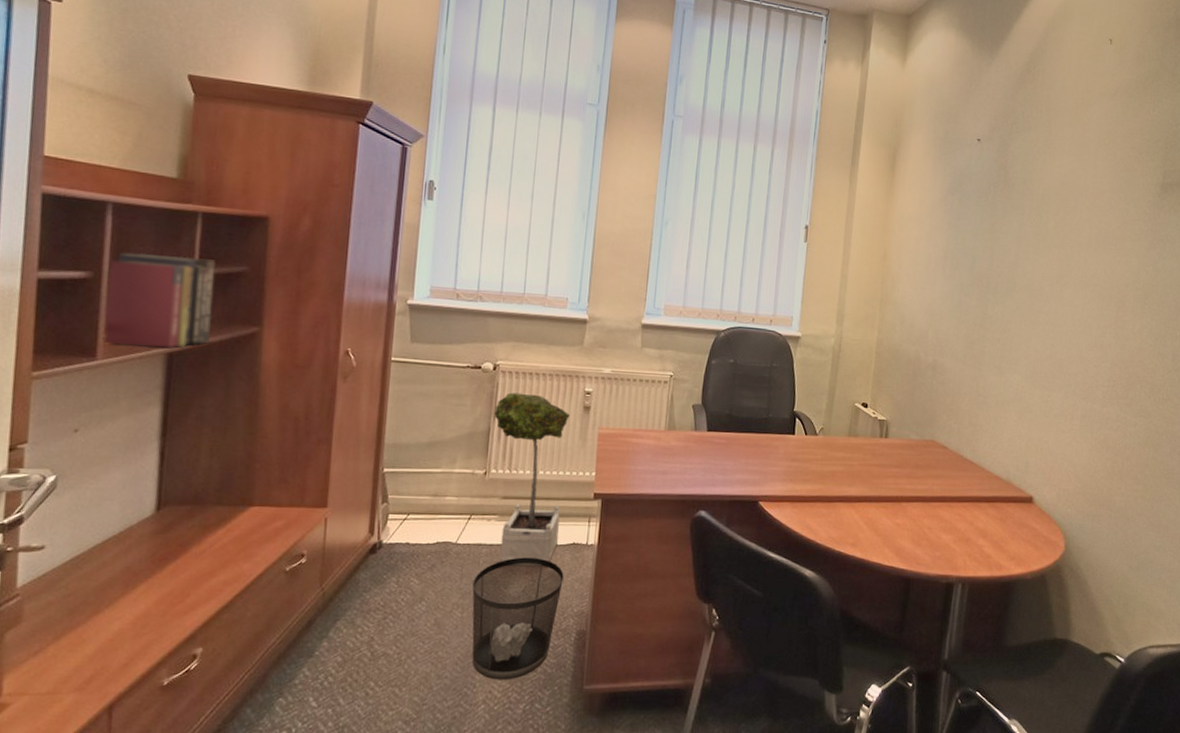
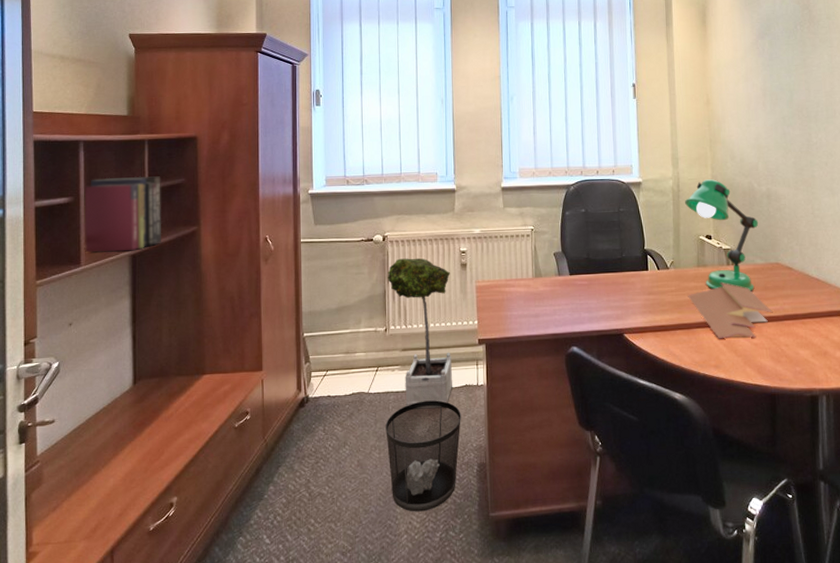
papers: none [833,455,921,518] -> present [688,282,773,339]
desk lamp: none [844,342,920,468] -> present [685,179,759,292]

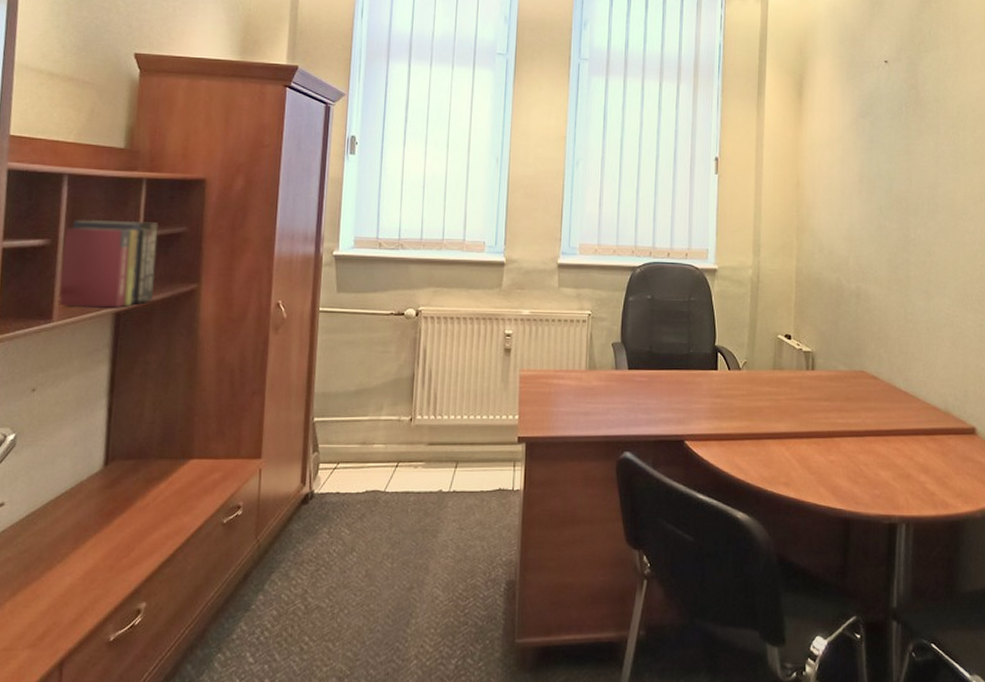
waste bin: present [385,400,461,512] -> none [401,505,491,634]
potted tree: present [387,258,453,408] -> none [418,338,491,513]
desk lamp: present [685,179,759,292] -> none [764,271,845,401]
papers: present [688,282,773,339] -> none [760,389,854,454]

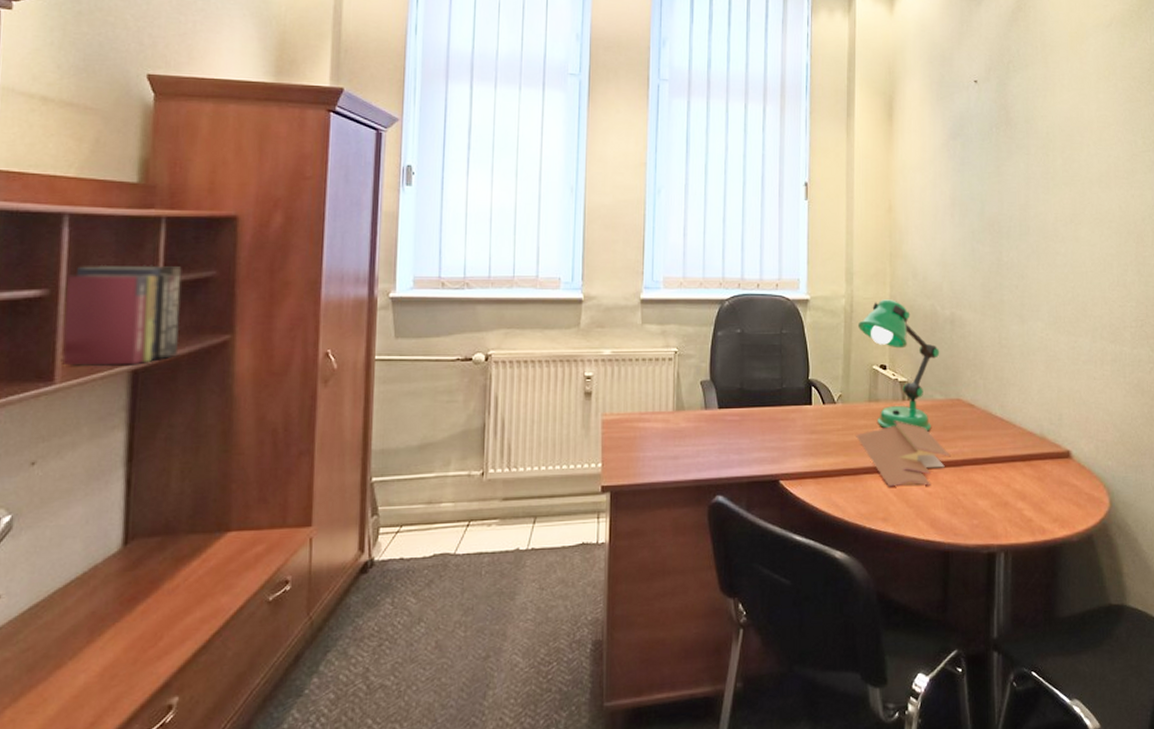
papers: none [760,389,854,454] -> present [856,421,951,487]
desk lamp: none [764,271,845,401] -> present [858,299,940,432]

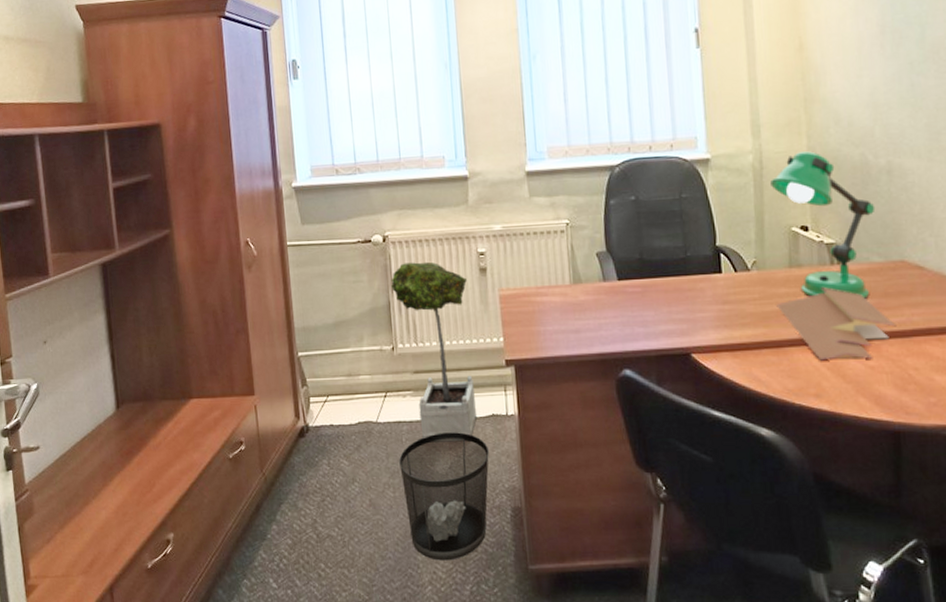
books: present [62,264,182,366] -> none [45,172,132,262]
waste bin: none [475,562,574,705] -> present [399,432,489,561]
potted tree: none [489,383,570,573] -> present [391,261,477,441]

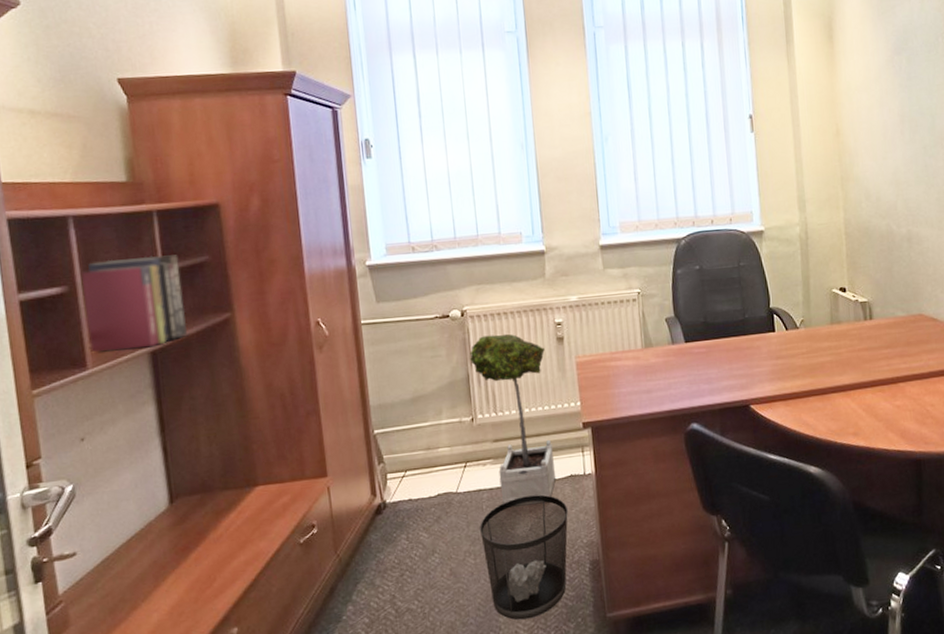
books: none [45,172,132,262] -> present [82,255,187,352]
desk lamp: present [770,151,876,299] -> none [814,223,899,349]
papers: present [776,287,896,361] -> none [821,340,917,404]

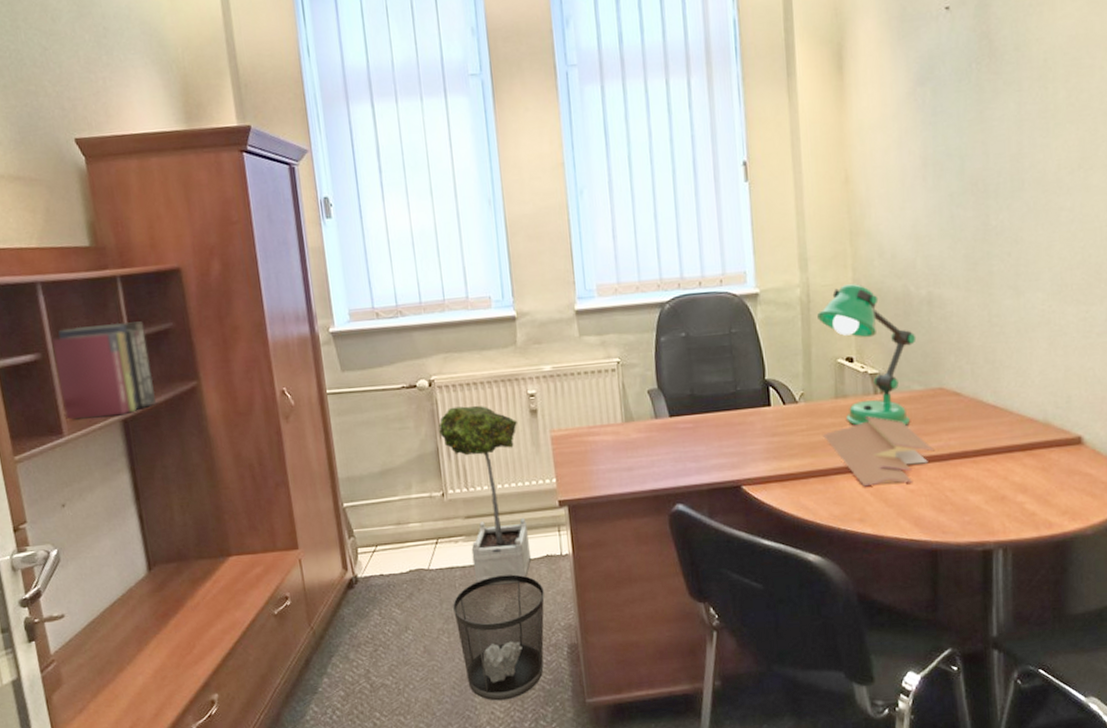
desk lamp: none [814,223,899,349] -> present [817,284,917,426]
papers: none [821,340,917,404] -> present [823,416,935,487]

